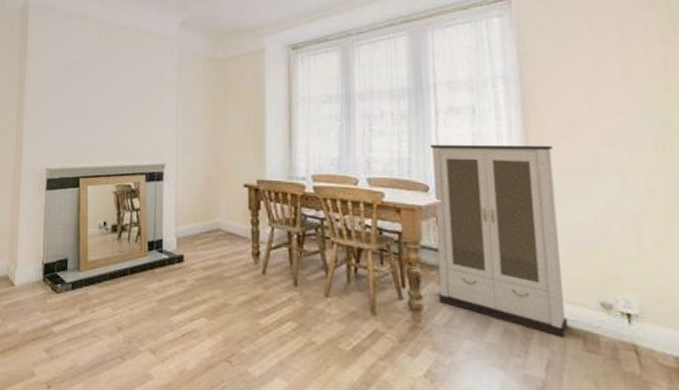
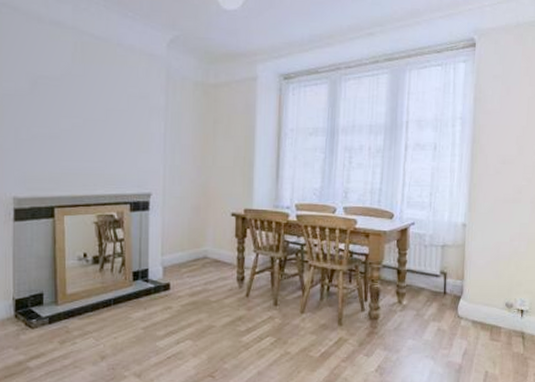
cabinet: present [431,145,569,338] -> none [392,177,490,331]

